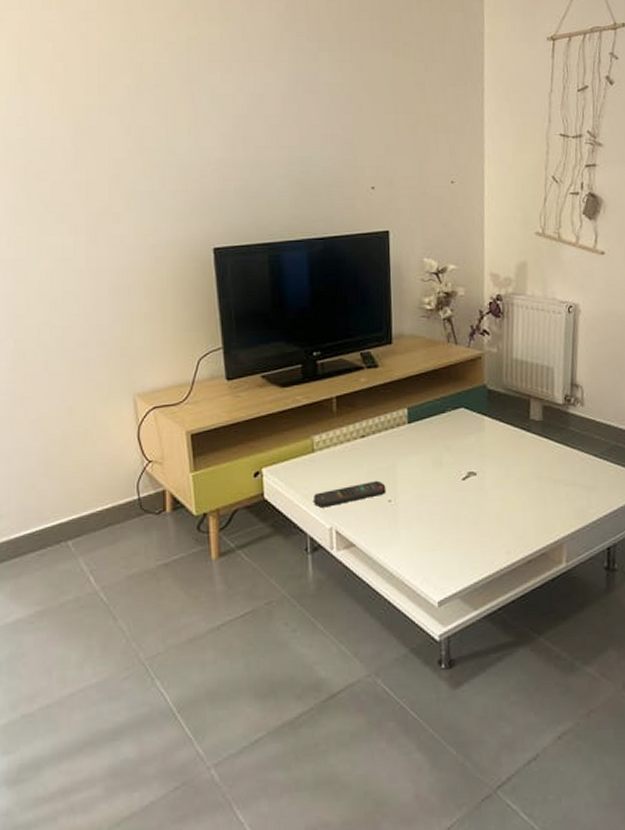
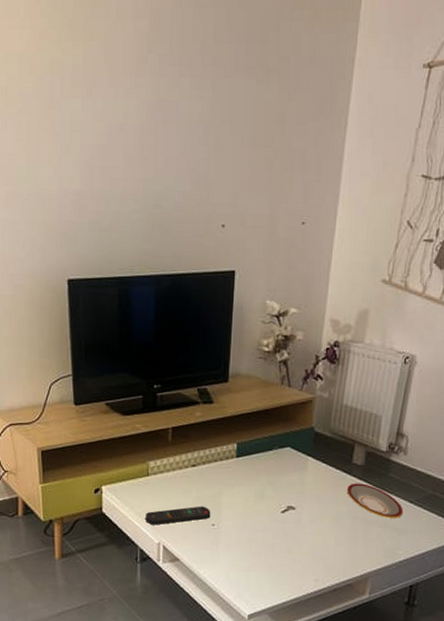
plate: none [528,440,589,475] -> present [347,483,404,518]

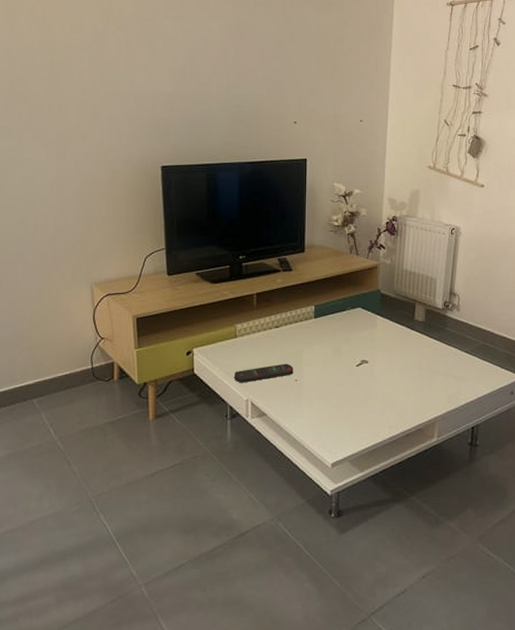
plate: present [347,483,404,518] -> none [412,337,461,367]

